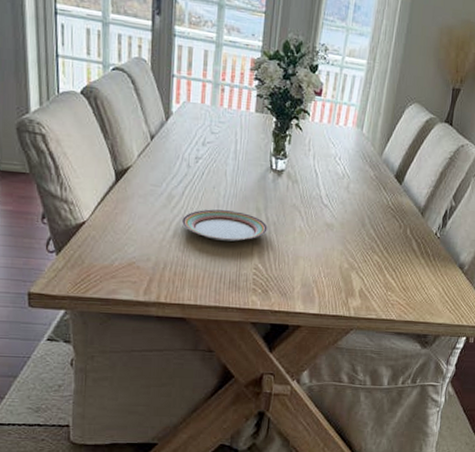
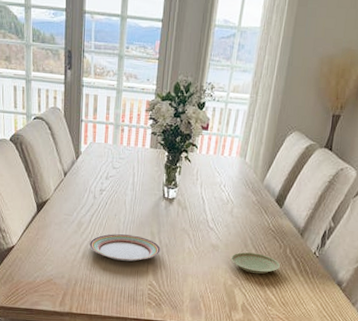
plate: none [347,232,401,257] -> present [231,252,281,274]

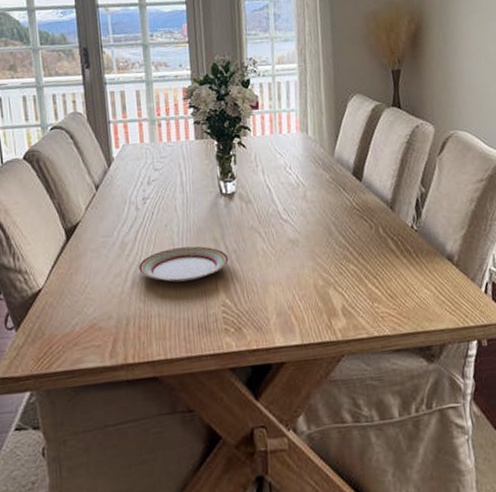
plate: present [231,252,281,274] -> none [315,239,377,266]

